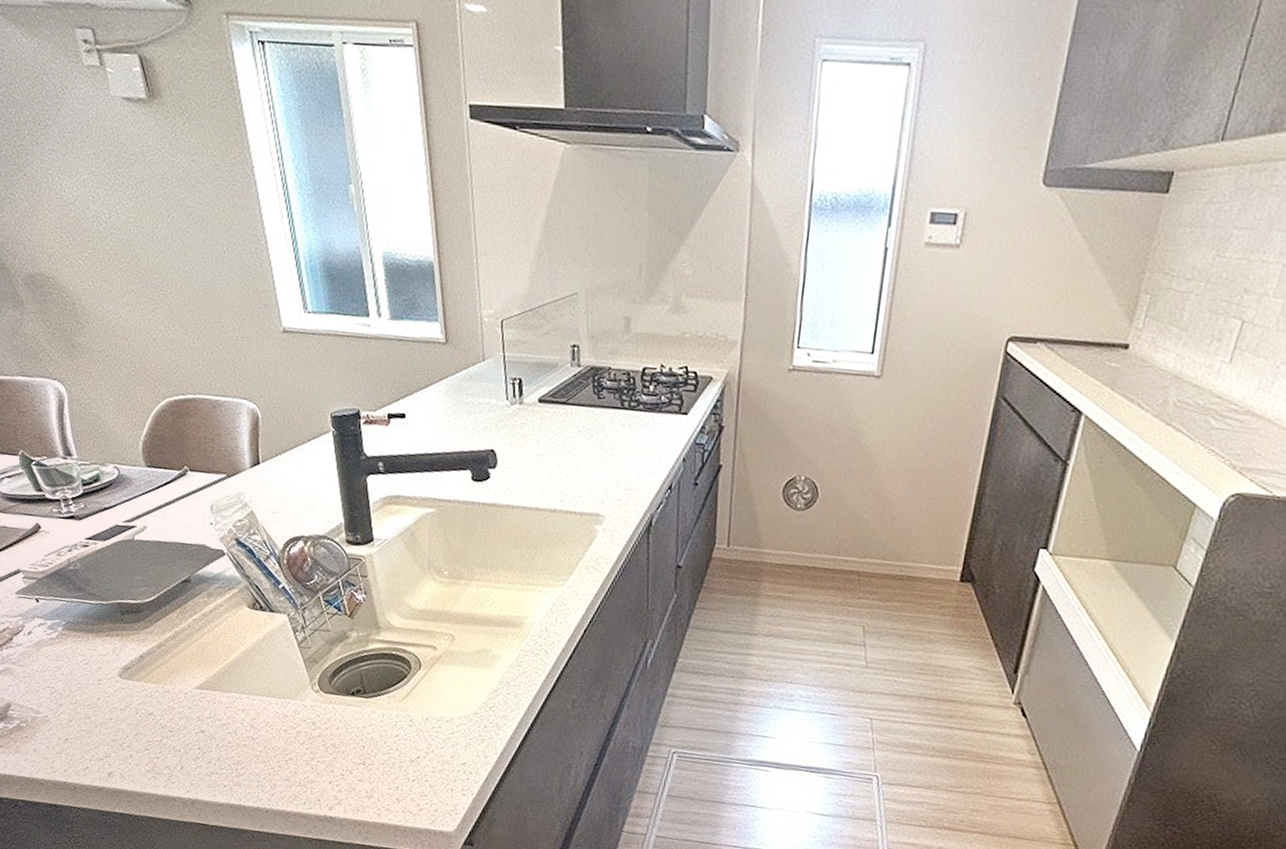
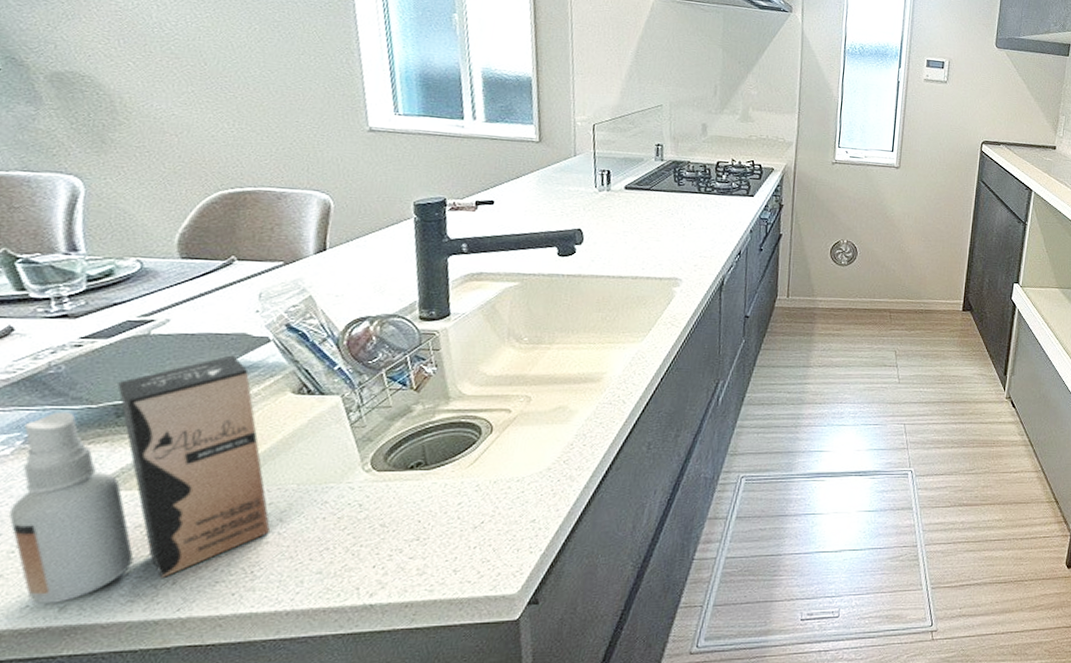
spray bottle: none [61,565,246,769] -> present [9,355,271,604]

